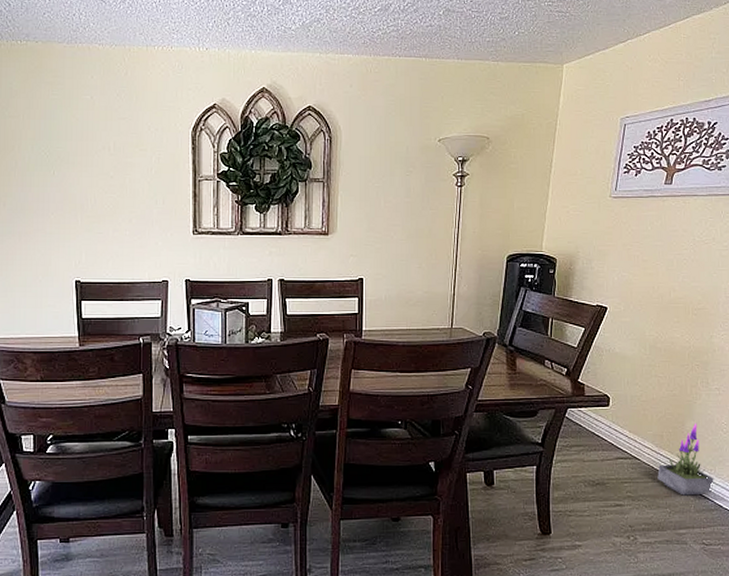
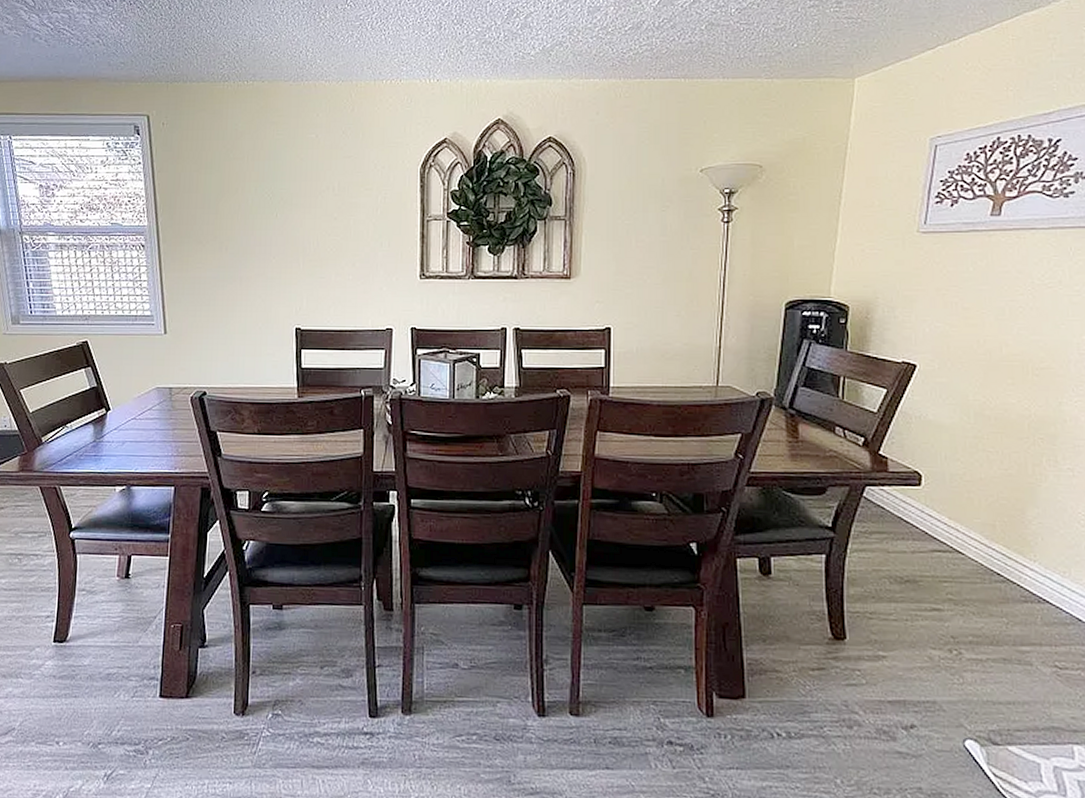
potted plant: present [657,423,714,496] -> none [988,511,1069,604]

